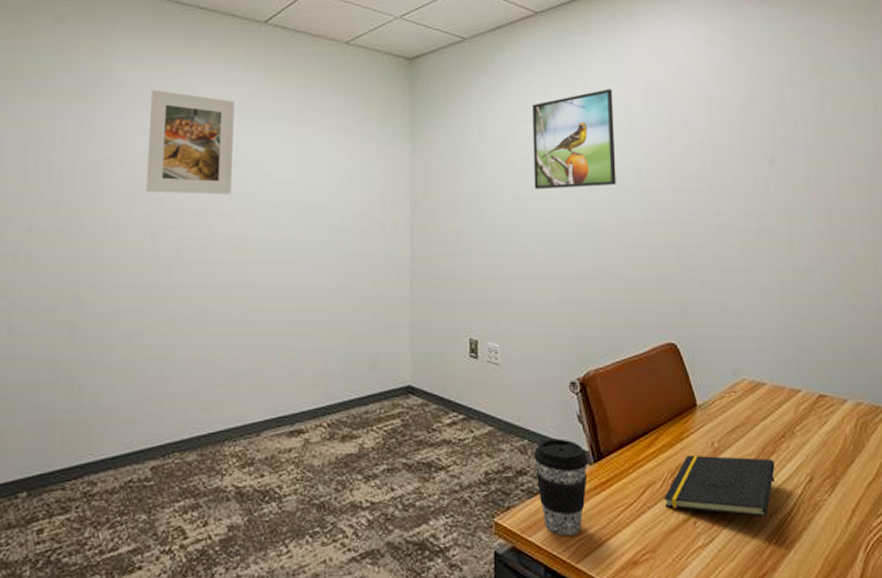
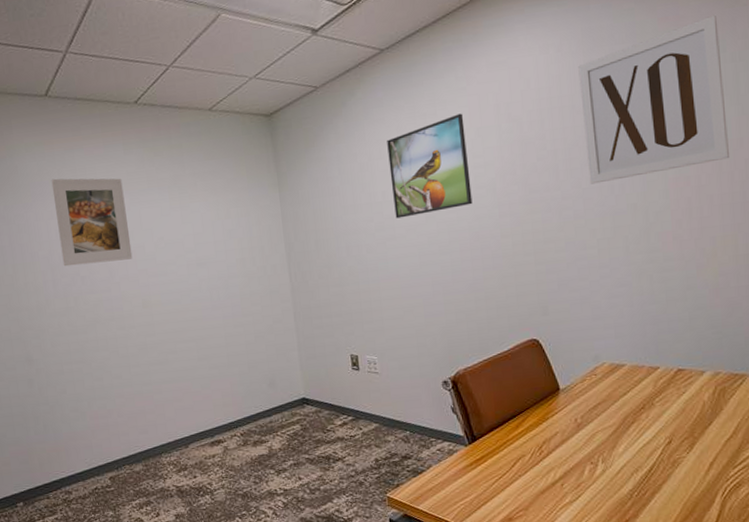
coffee cup: present [534,438,589,535] -> none [415,427,464,503]
notepad: present [664,454,776,517] -> none [533,427,636,476]
wall art: none [727,34,868,182] -> present [578,14,729,184]

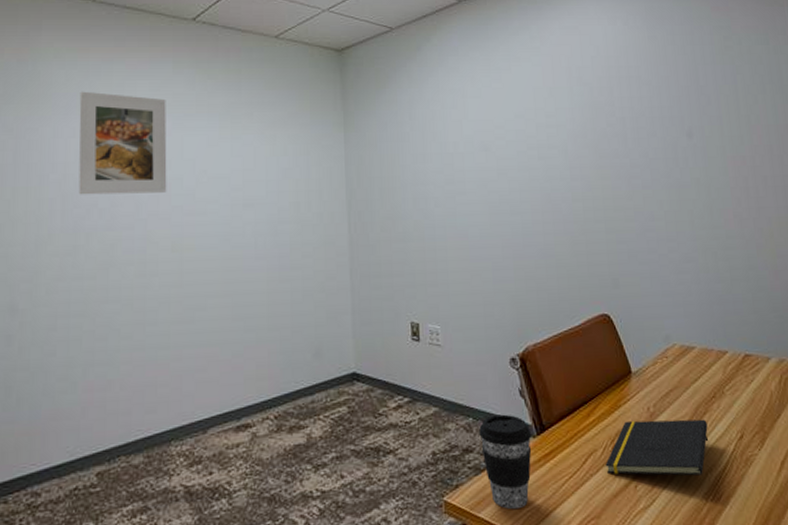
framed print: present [387,113,473,219] -> none [461,72,545,172]
coffee cup: none [415,427,464,503] -> present [479,414,532,509]
notepad: none [533,427,636,476] -> present [605,419,709,476]
wall art: present [578,14,729,184] -> none [643,10,778,155]

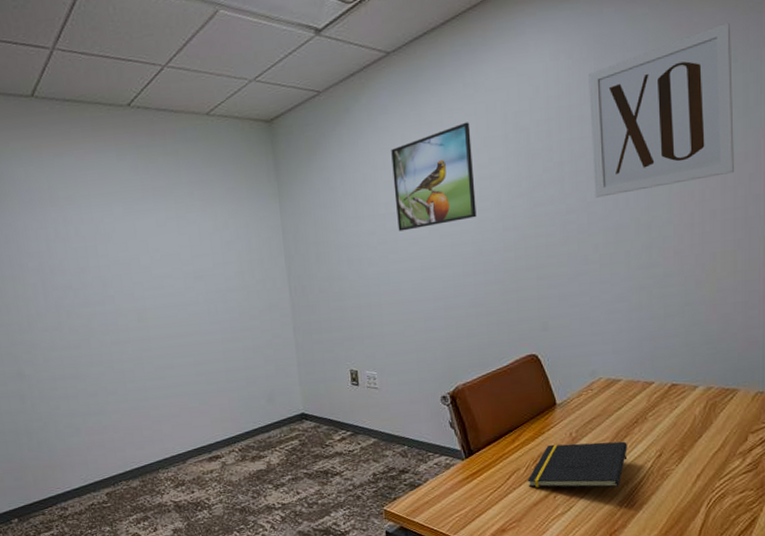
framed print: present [78,91,167,195] -> none [40,185,127,279]
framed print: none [461,72,545,172] -> present [391,122,477,232]
coffee cup: present [479,414,532,509] -> none [413,442,461,515]
wall art: none [643,10,778,155] -> present [588,22,734,198]

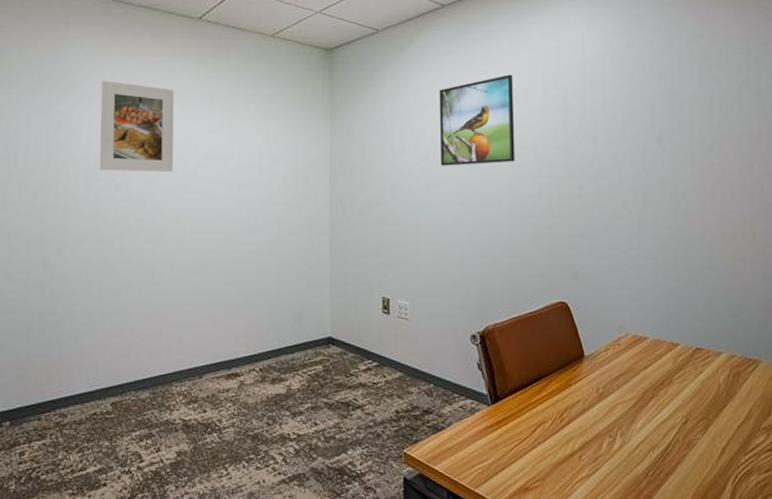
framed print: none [40,185,127,279] -> present [99,80,174,172]
notepad: present [527,441,628,488] -> none [553,398,654,452]
wall art: present [588,22,734,198] -> none [620,20,750,158]

